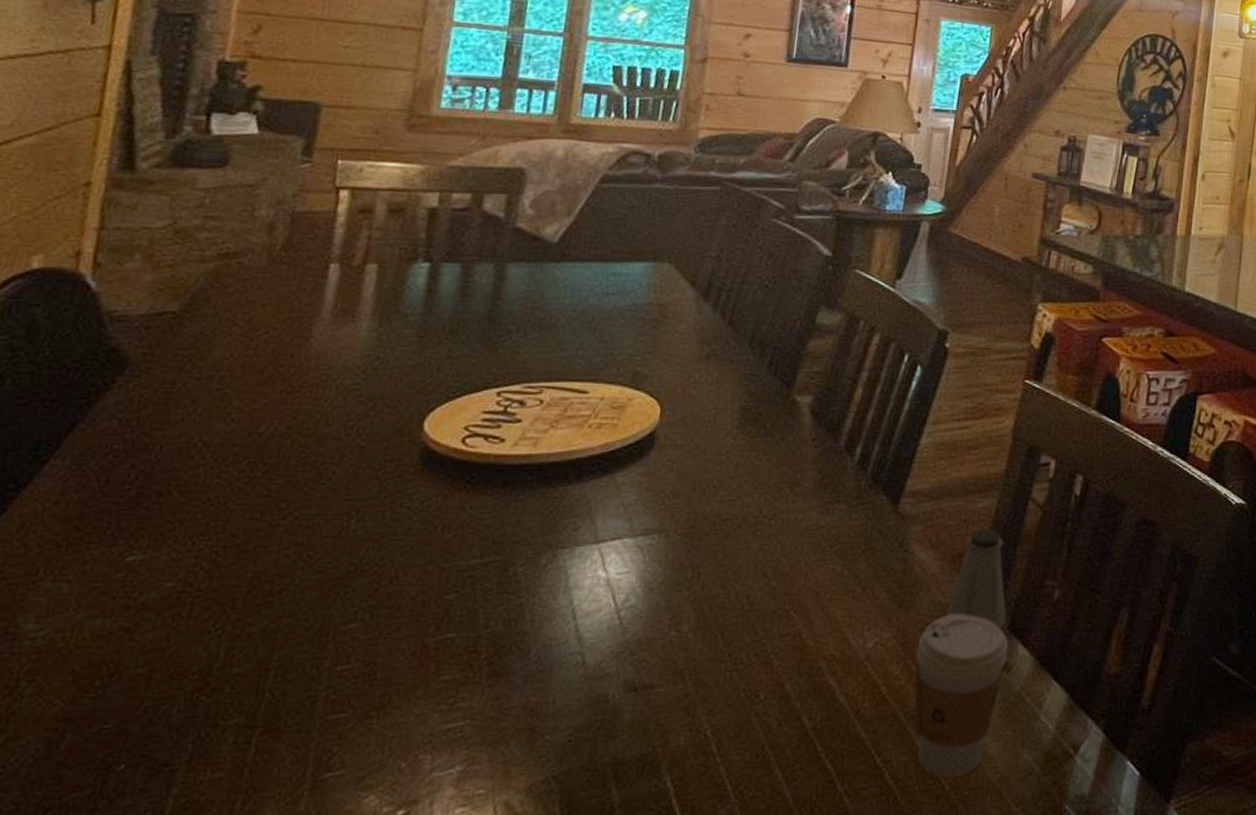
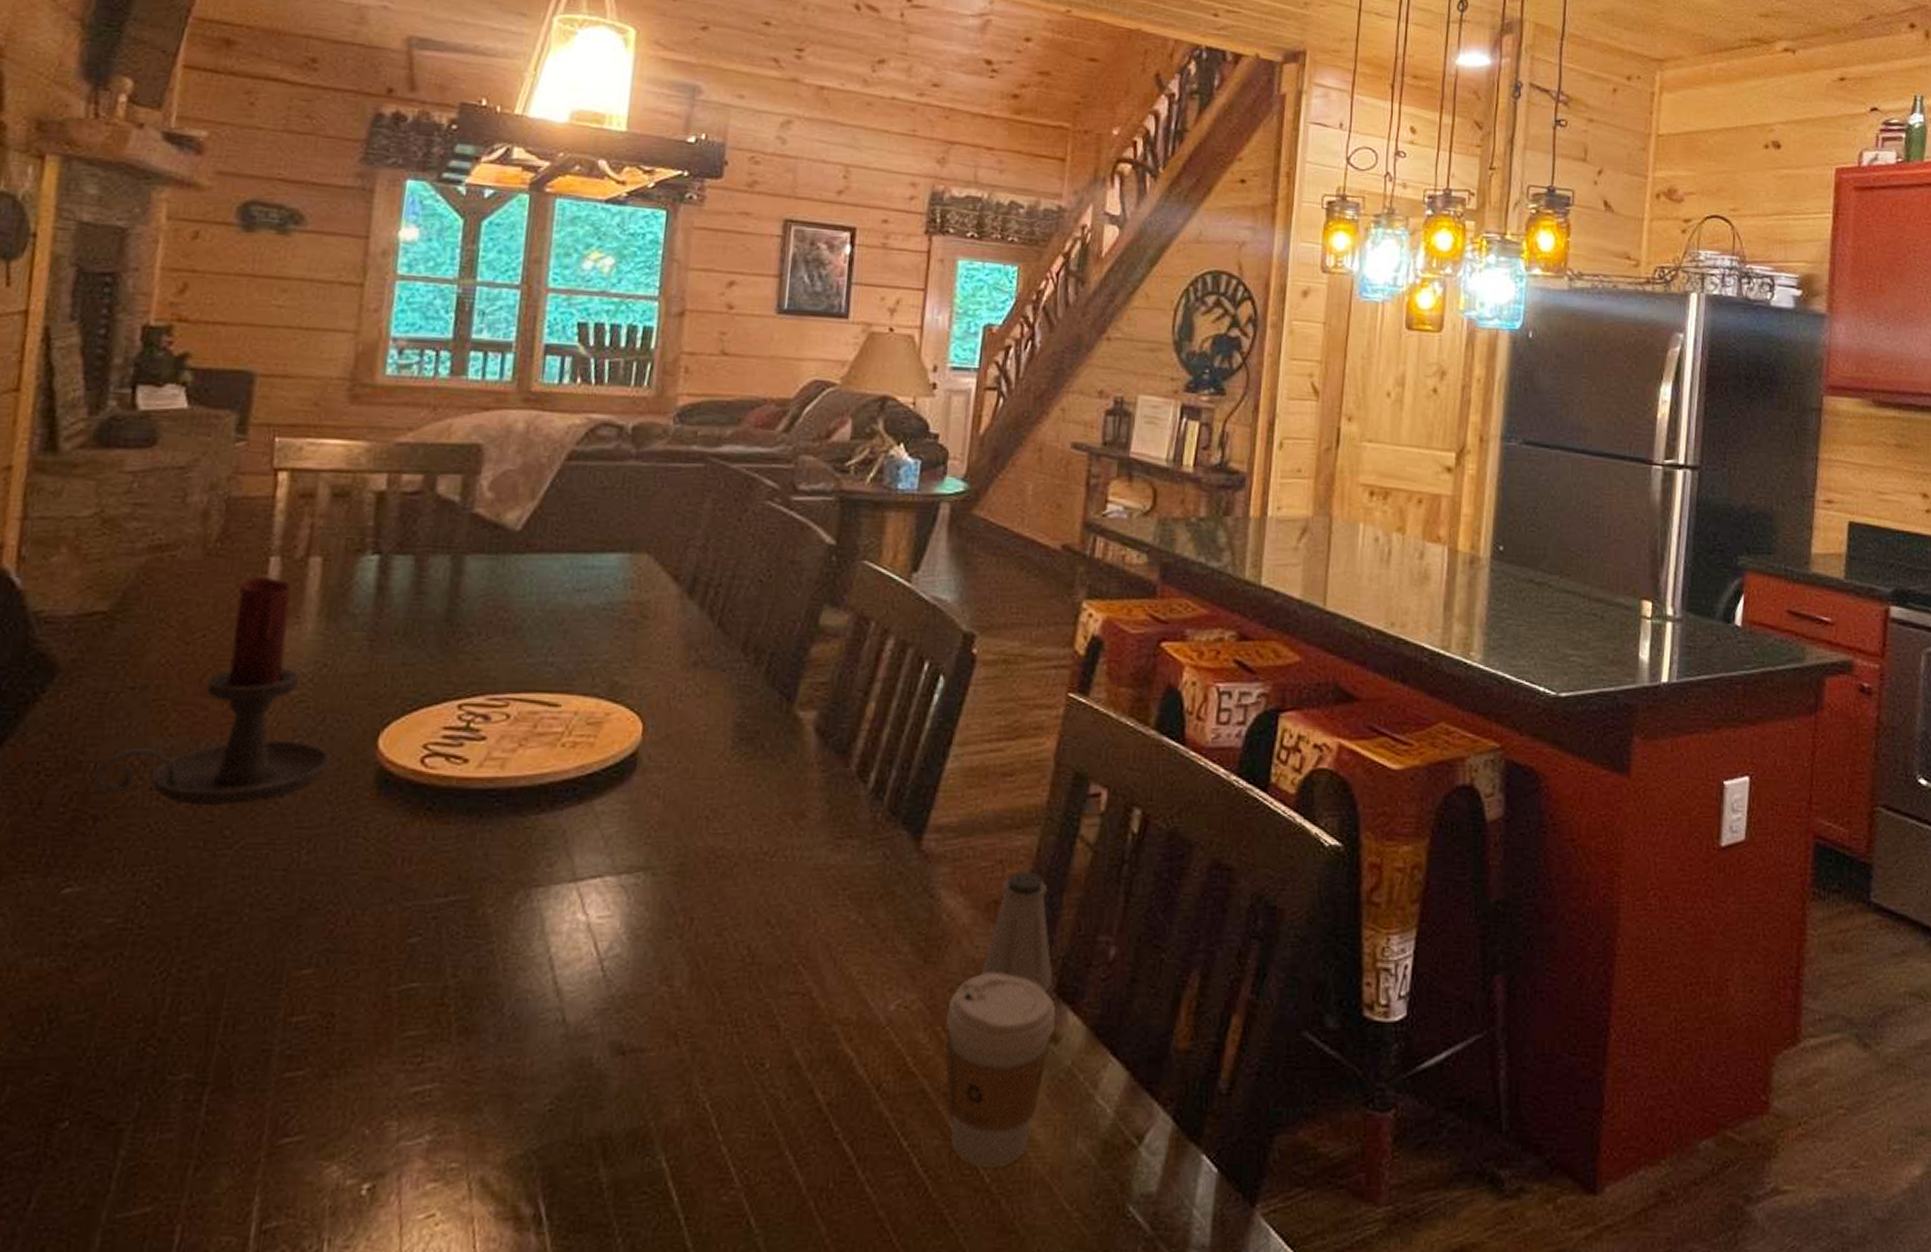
candle holder: none [160,281,381,483] -> present [94,577,332,807]

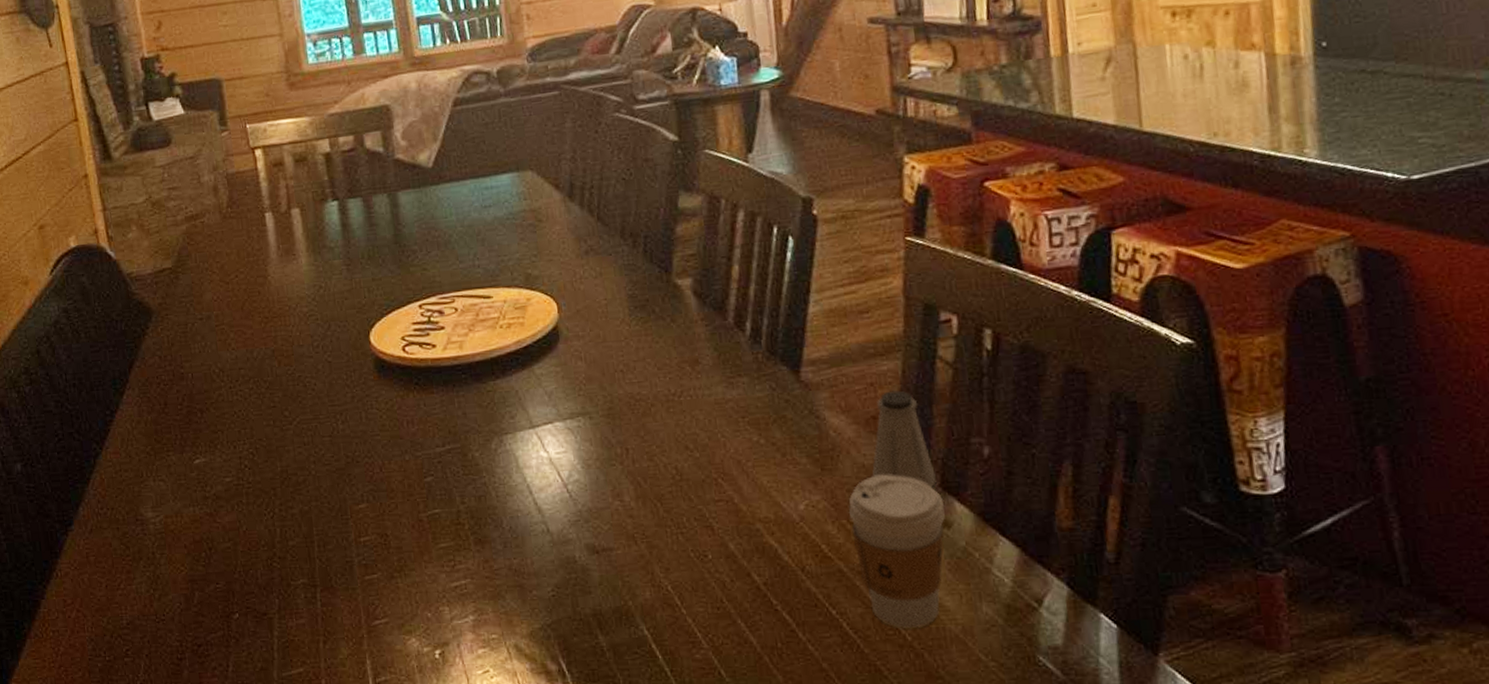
candle holder: present [94,577,332,807] -> none [193,228,342,397]

